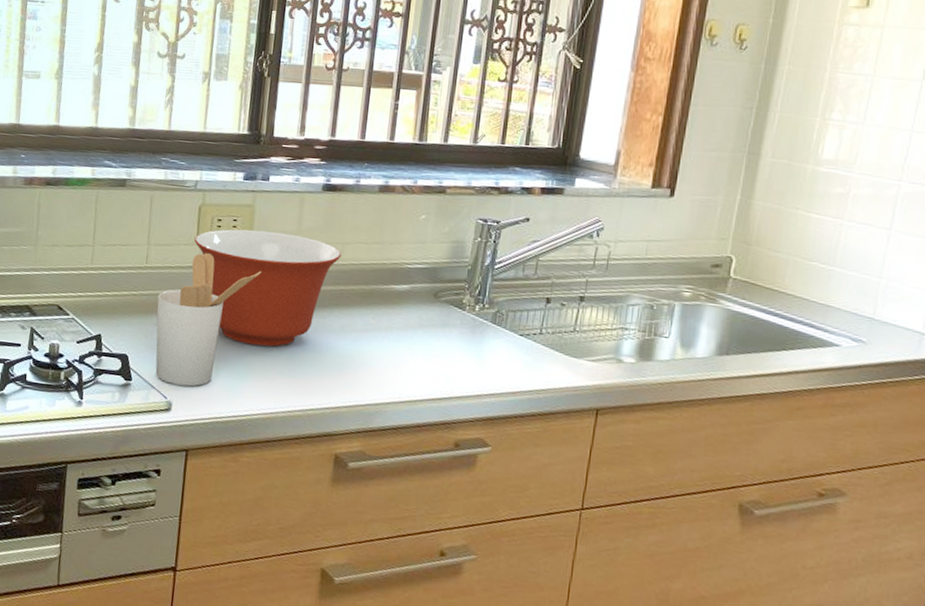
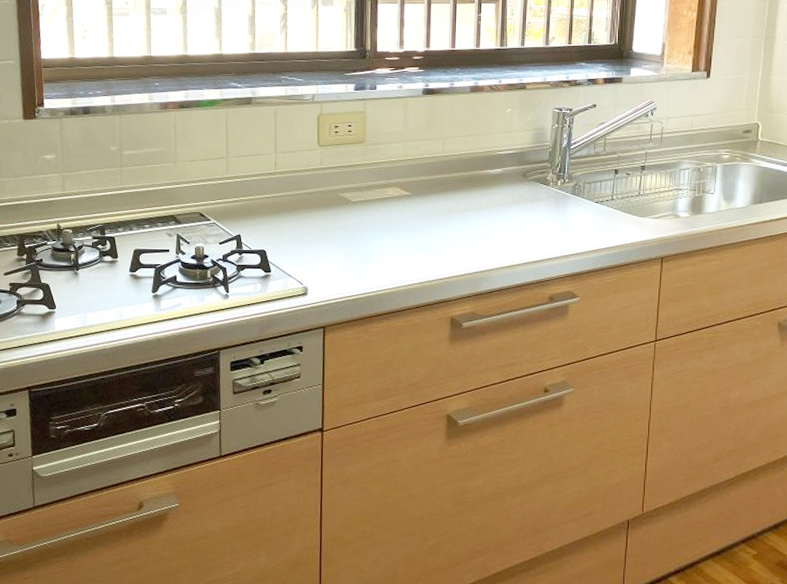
utensil holder: present [155,253,261,387] -> none [288,156,376,272]
mixing bowl: present [194,229,342,347] -> none [316,132,443,232]

